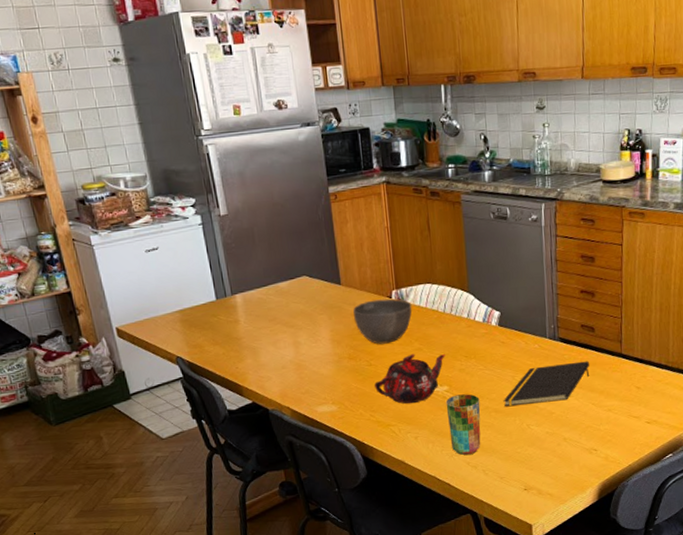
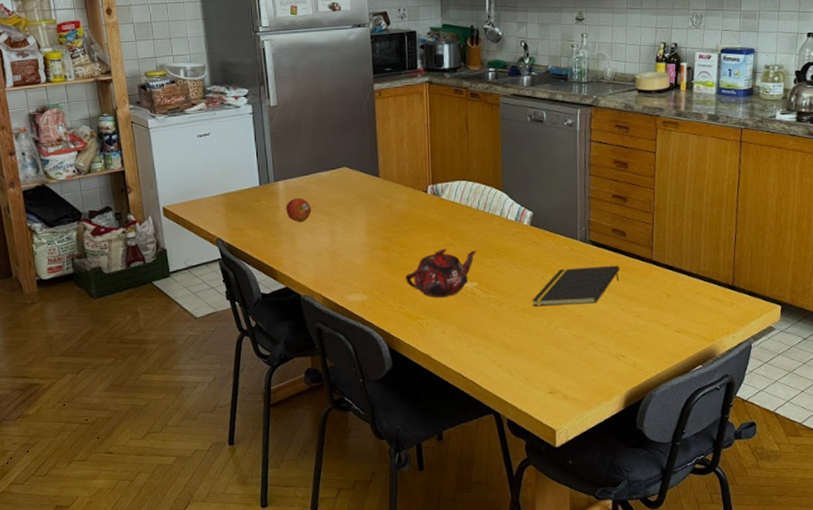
fruit: none [246,310,273,336] -> present [286,197,311,223]
bowl: present [353,298,412,344] -> none [390,193,447,237]
cup: present [445,394,481,456] -> none [474,291,509,354]

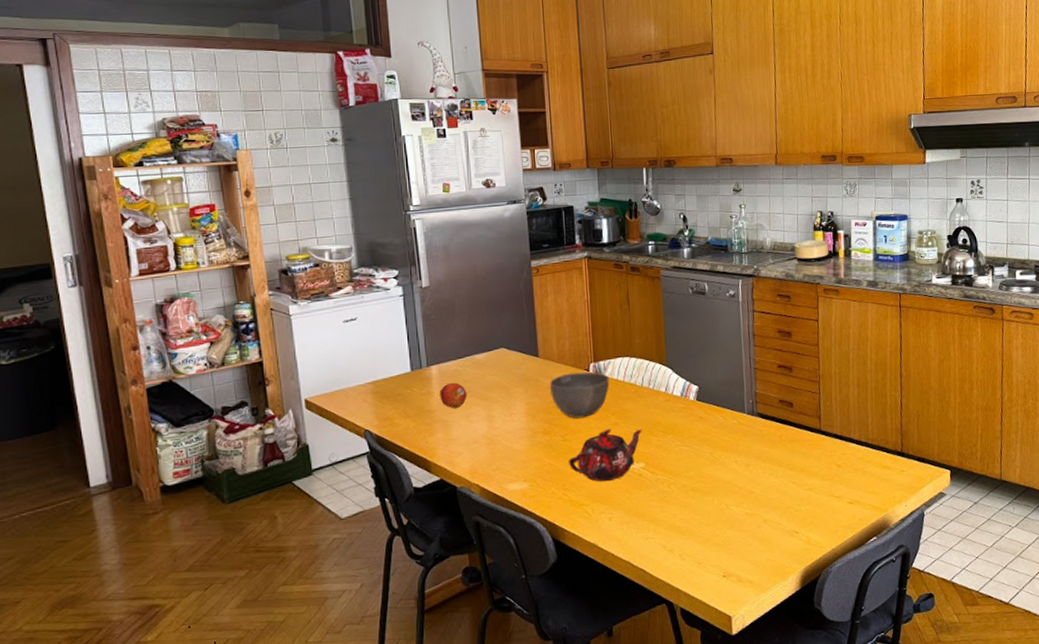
bowl: none [390,193,447,237] -> present [550,372,610,419]
notepad: present [532,265,620,307] -> none [701,437,790,485]

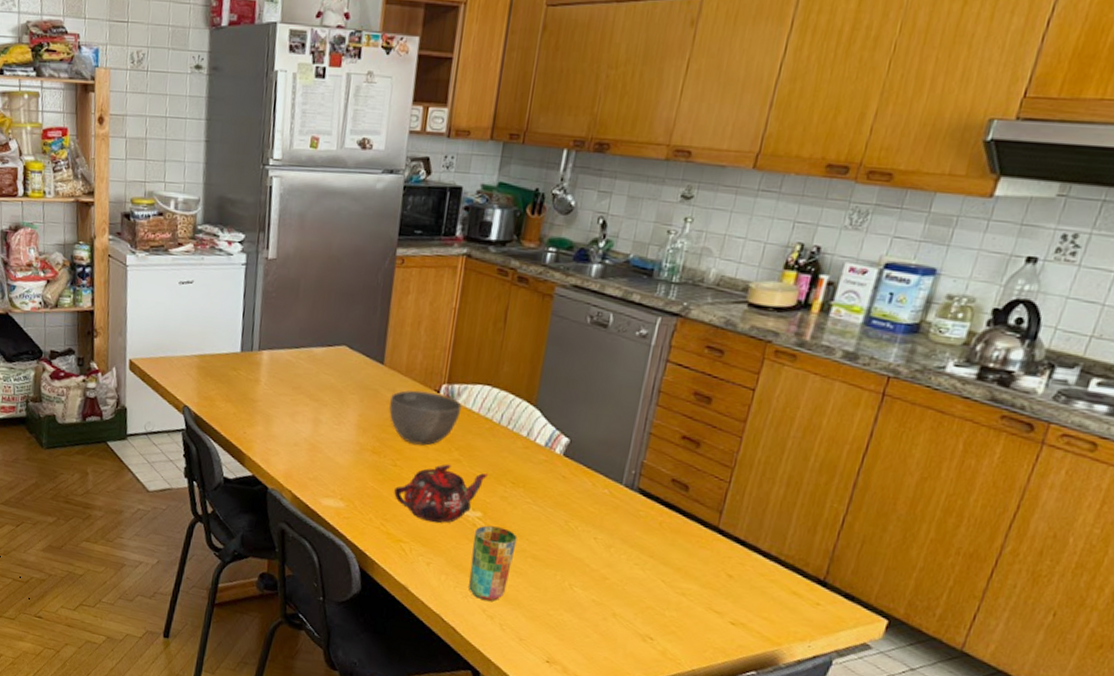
fruit: present [440,382,467,409] -> none [266,373,297,404]
cup: none [642,471,678,538] -> present [468,525,518,602]

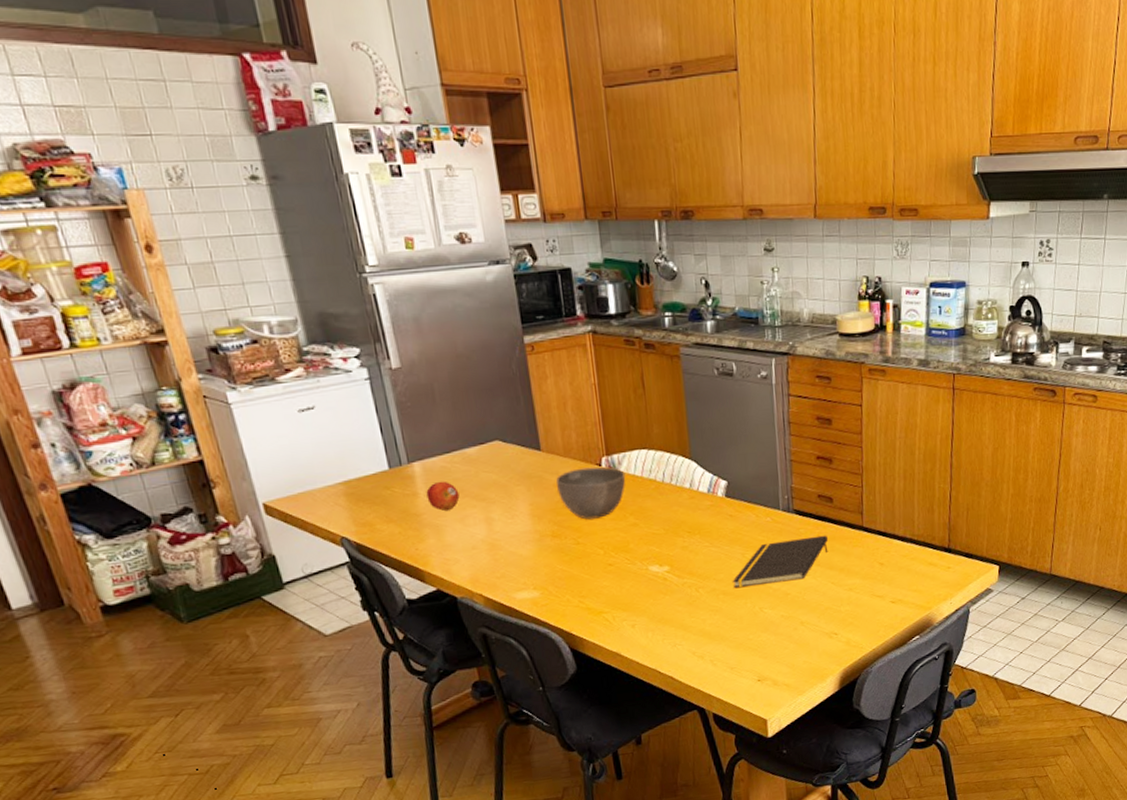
fruit: none [266,373,297,404] -> present [426,481,460,512]
teapot: present [394,464,489,523] -> none [583,529,666,588]
cup: present [468,525,518,602] -> none [666,574,708,644]
notepad: none [546,516,672,568] -> present [732,535,829,588]

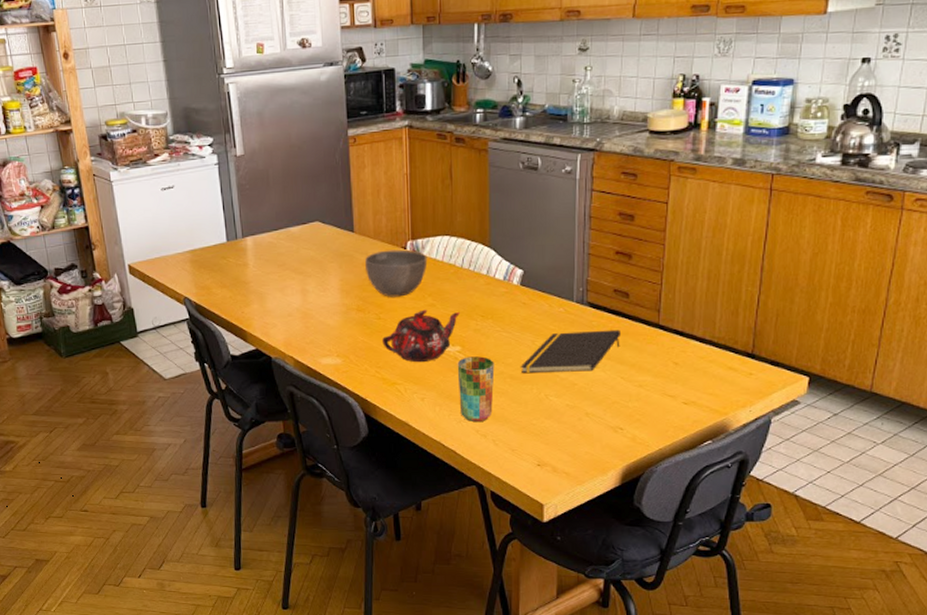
fruit: present [426,481,460,512] -> none [255,254,282,282]
teapot: none [583,529,666,588] -> present [382,309,461,363]
cup: none [666,574,708,644] -> present [457,356,495,423]

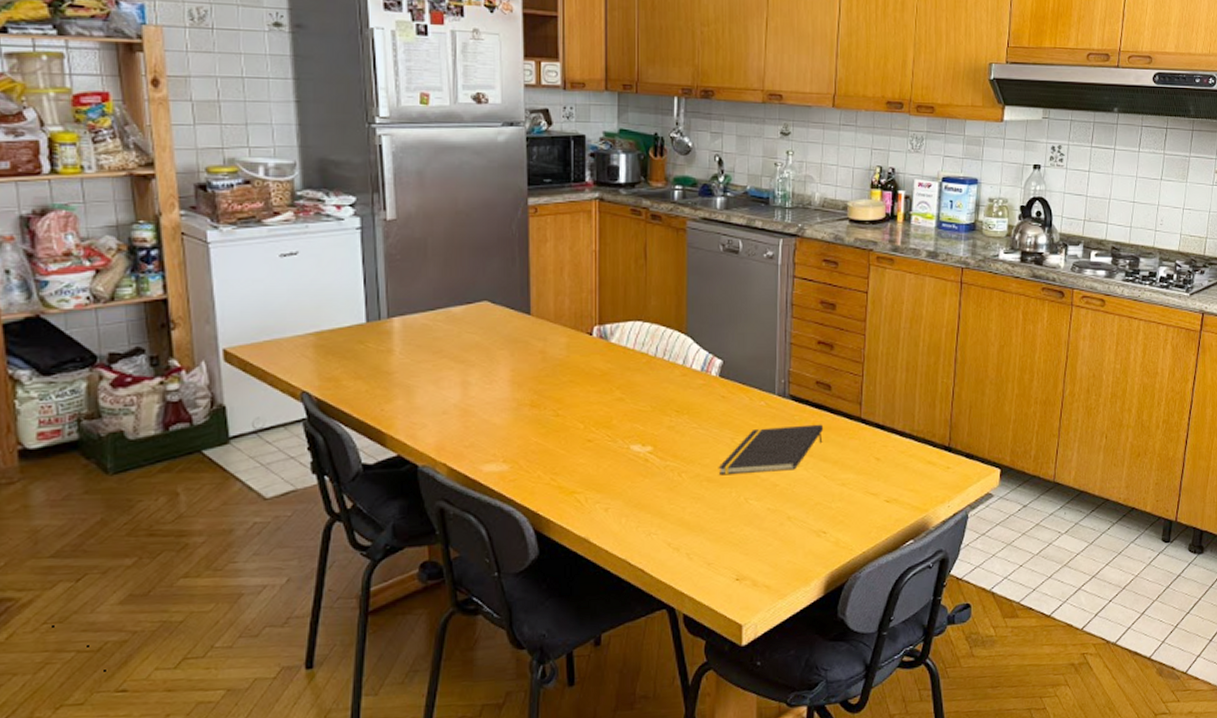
bowl: present [365,249,428,297] -> none [543,335,617,390]
teapot: present [382,309,461,363] -> none [560,404,653,467]
cup: present [457,356,495,423] -> none [647,457,690,534]

